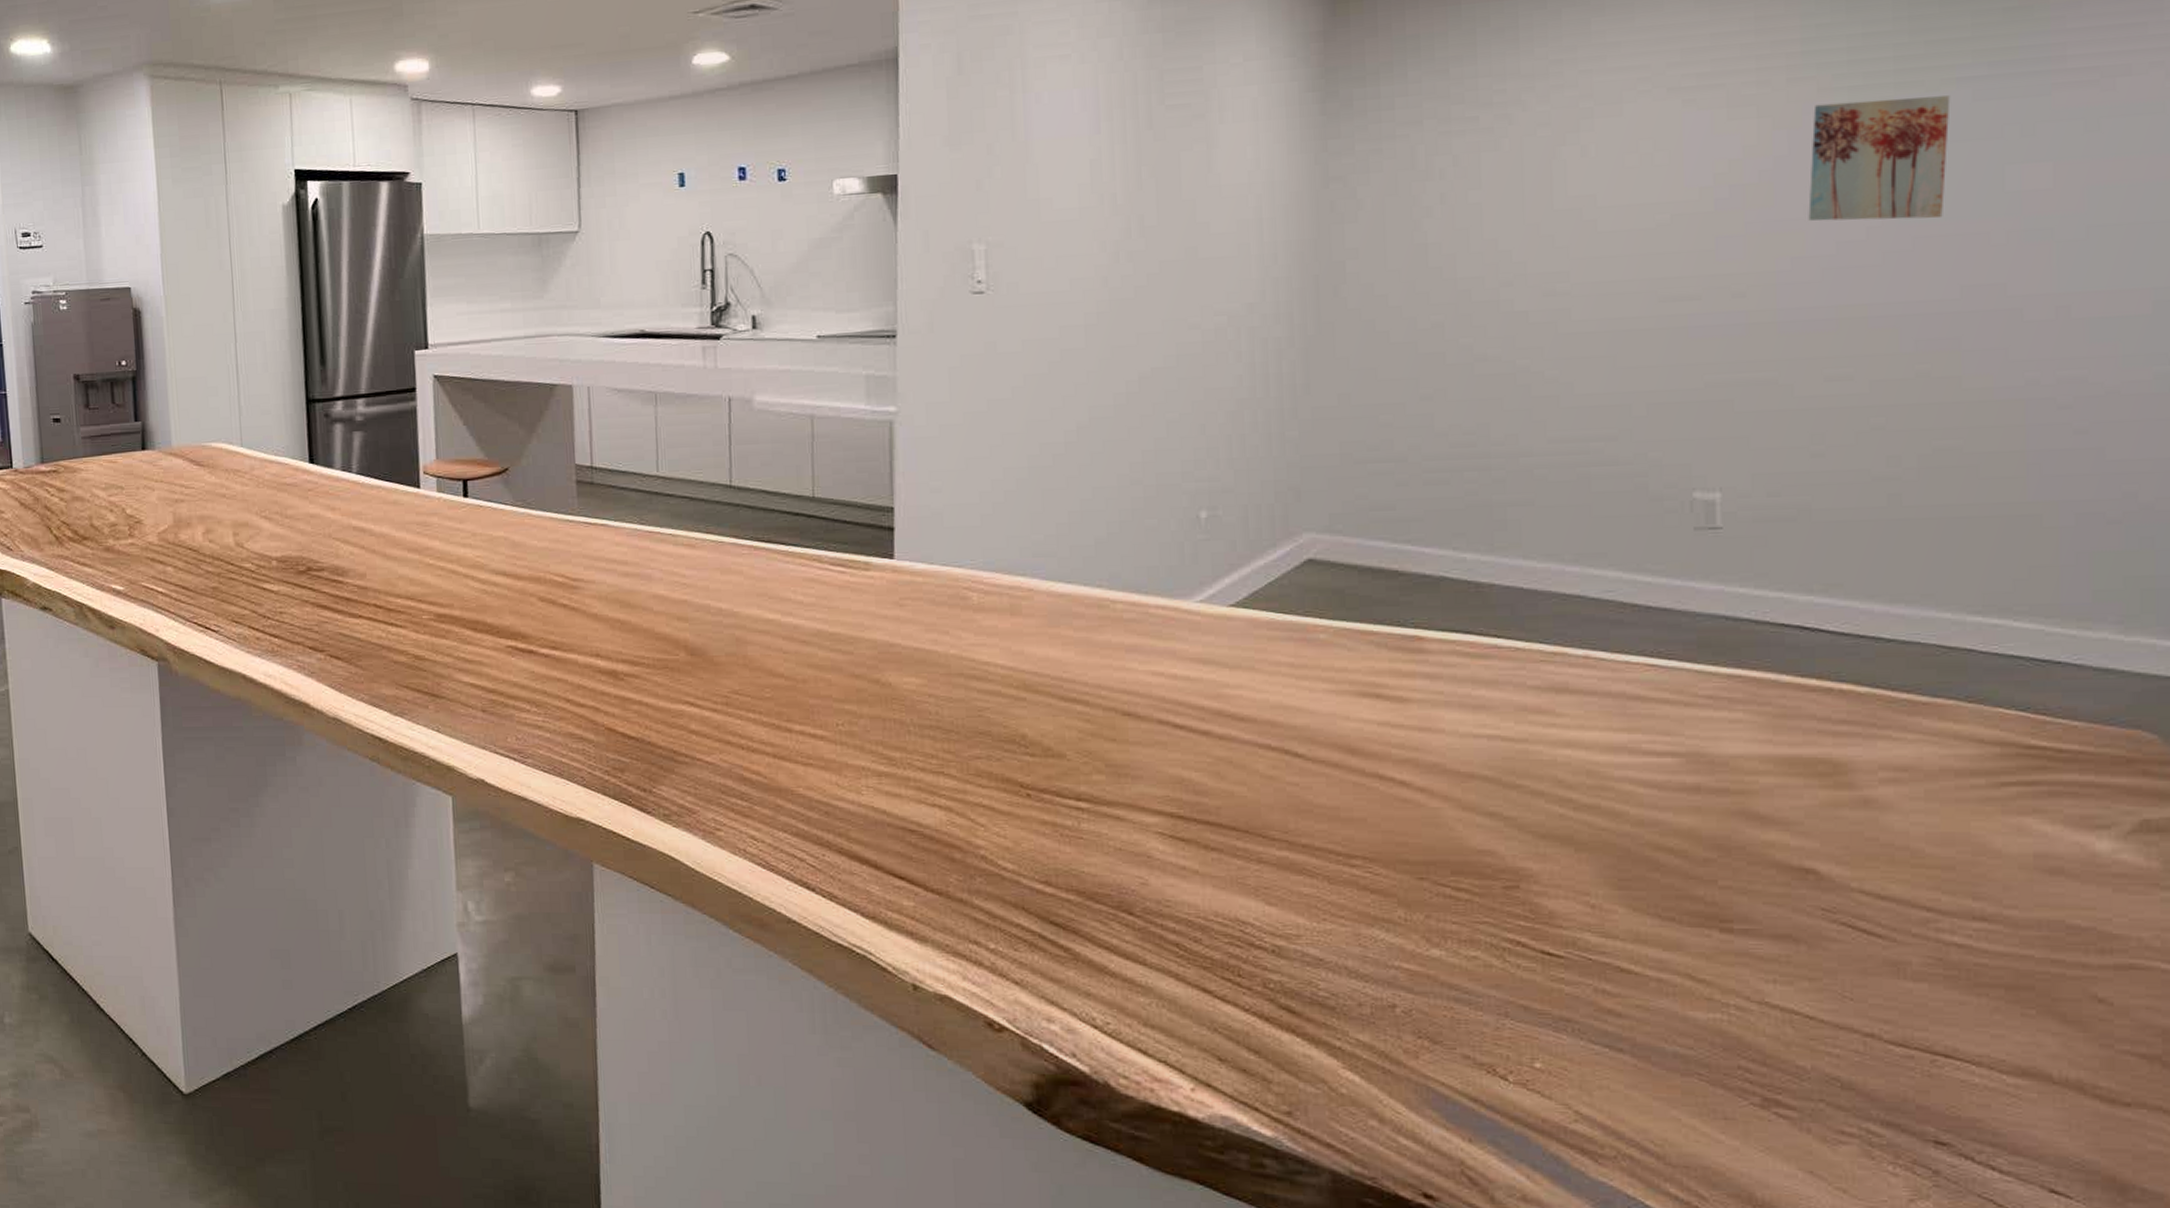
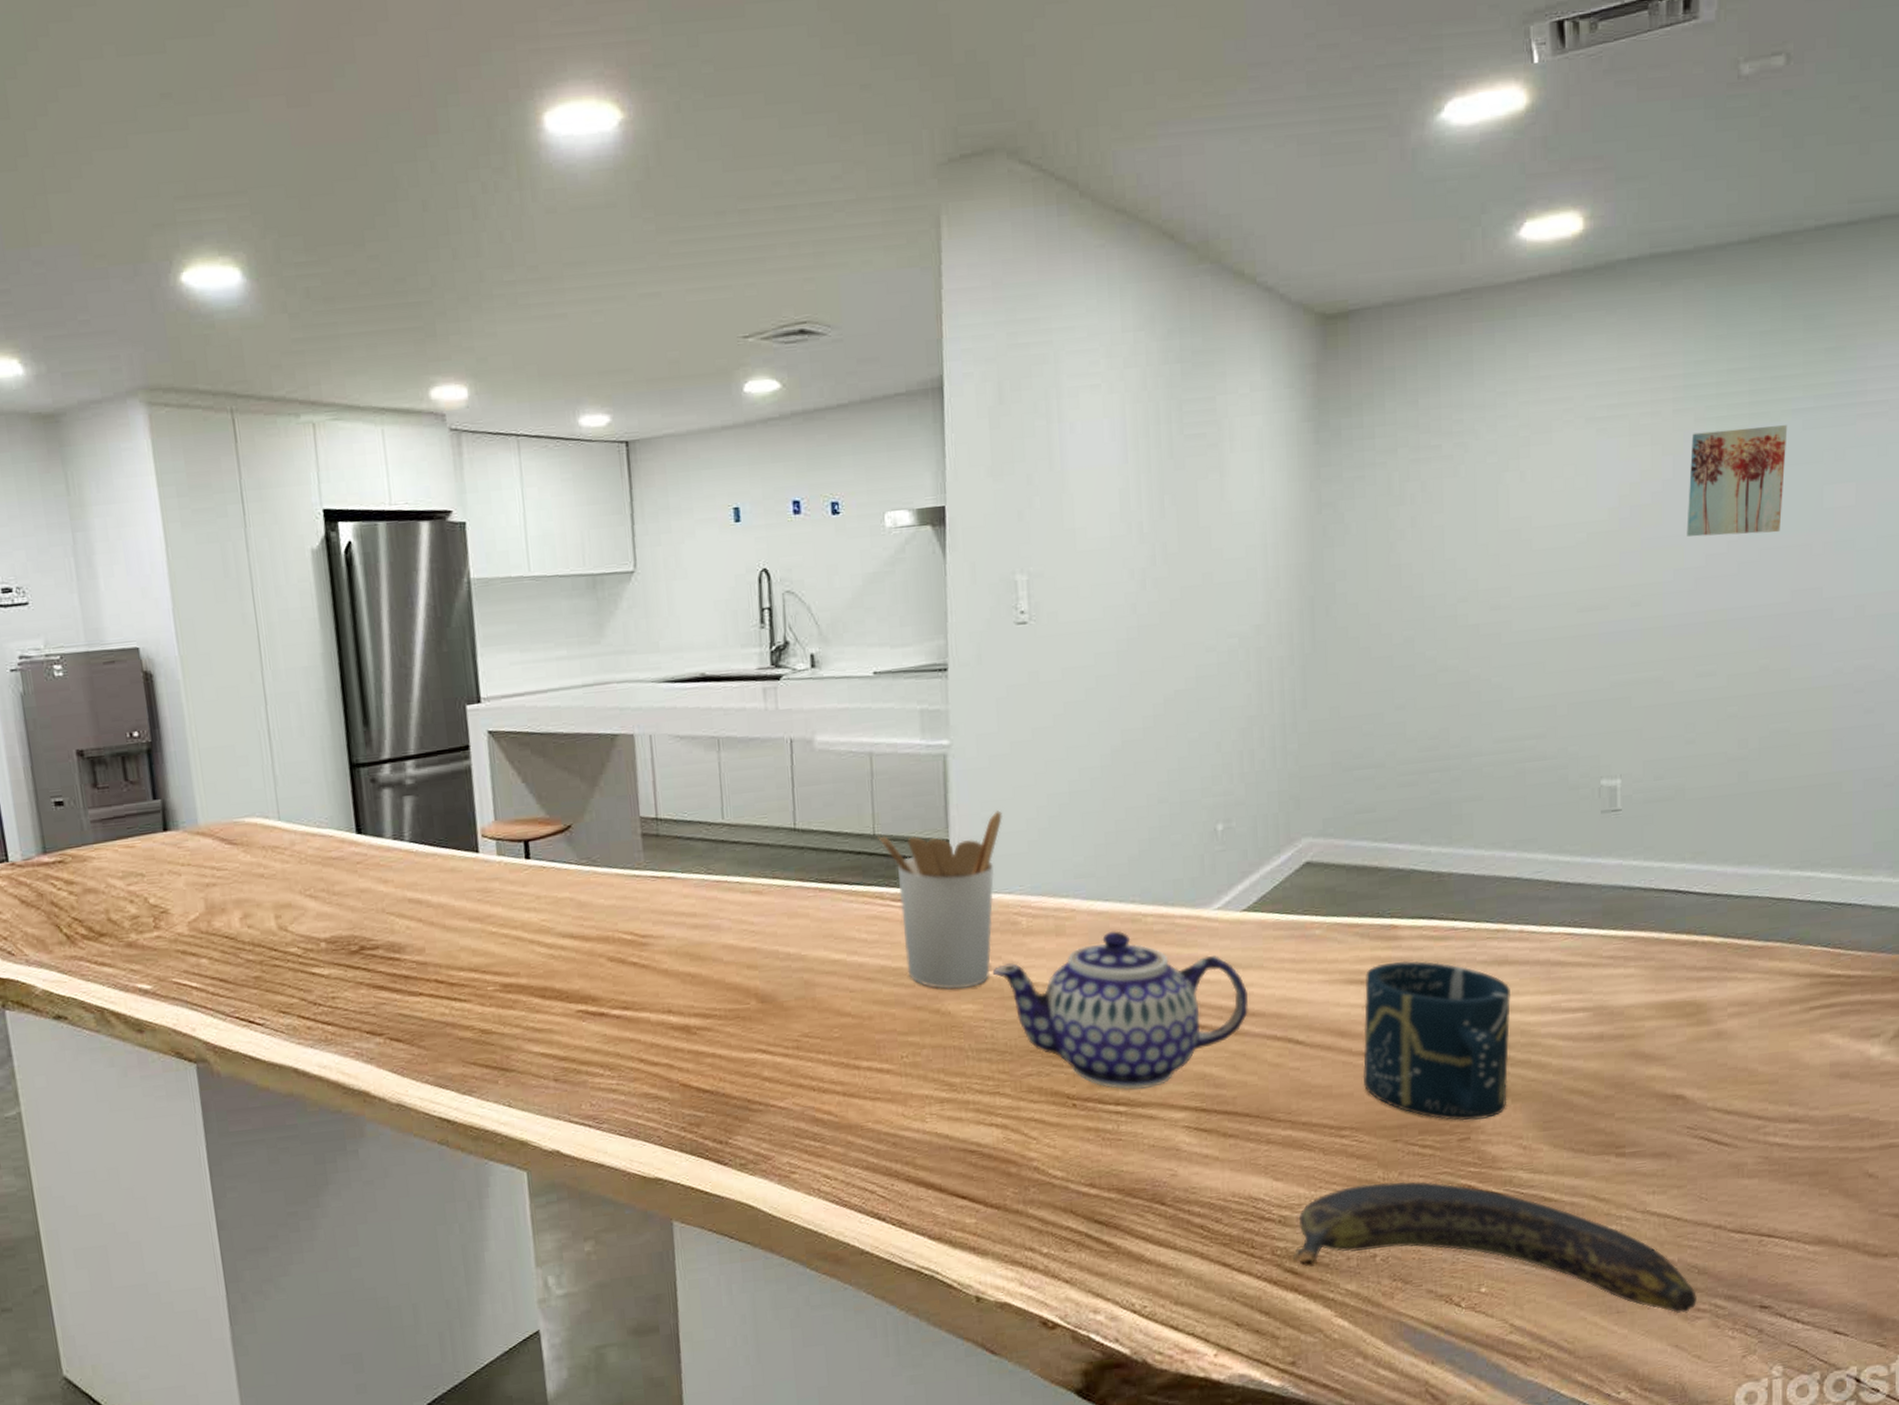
utensil holder: none [817,481,953,660] -> present [878,810,1002,990]
teapot: none [938,615,1236,786] -> present [992,931,1248,1090]
banana: none [1288,923,1840,1134] -> present [1292,1181,1697,1313]
cup: none [1378,677,1572,867] -> present [1362,960,1511,1121]

